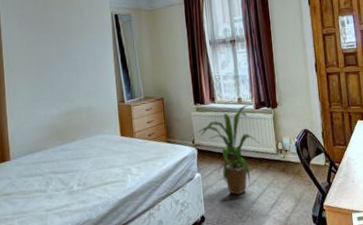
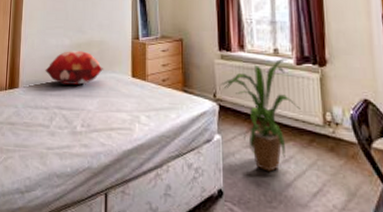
decorative pillow: none [36,118,95,151] -> present [45,51,104,85]

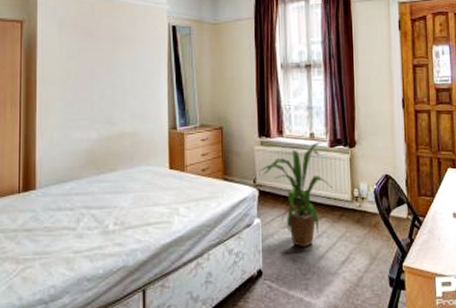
decorative pillow: present [45,51,104,85] -> none [68,144,139,182]

